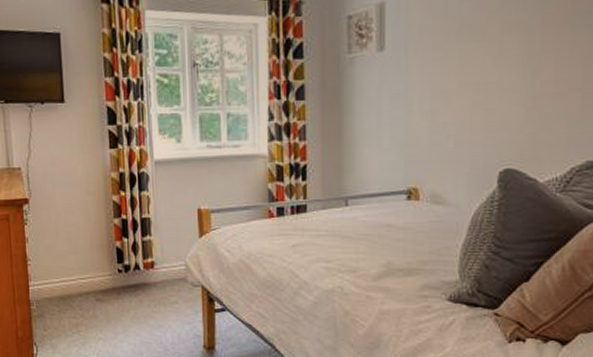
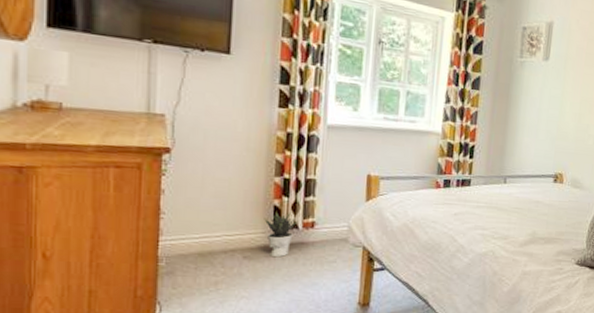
potted plant: none [109,253,141,298] -> present [264,211,300,257]

